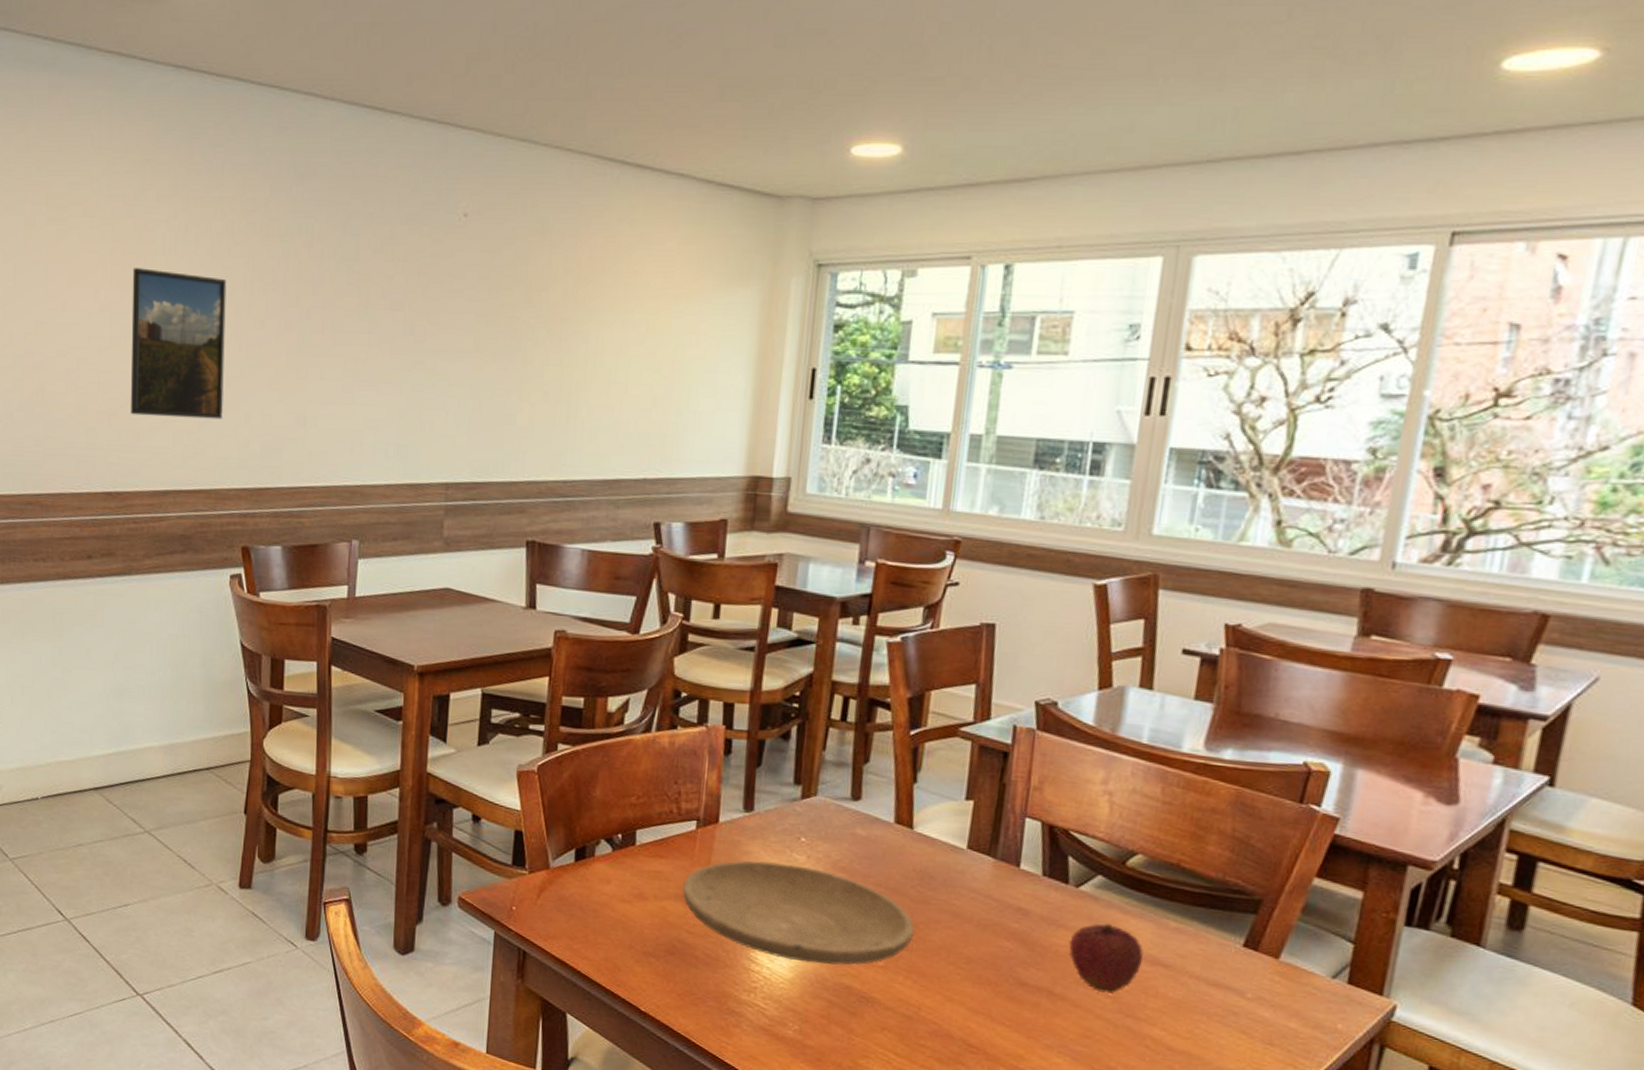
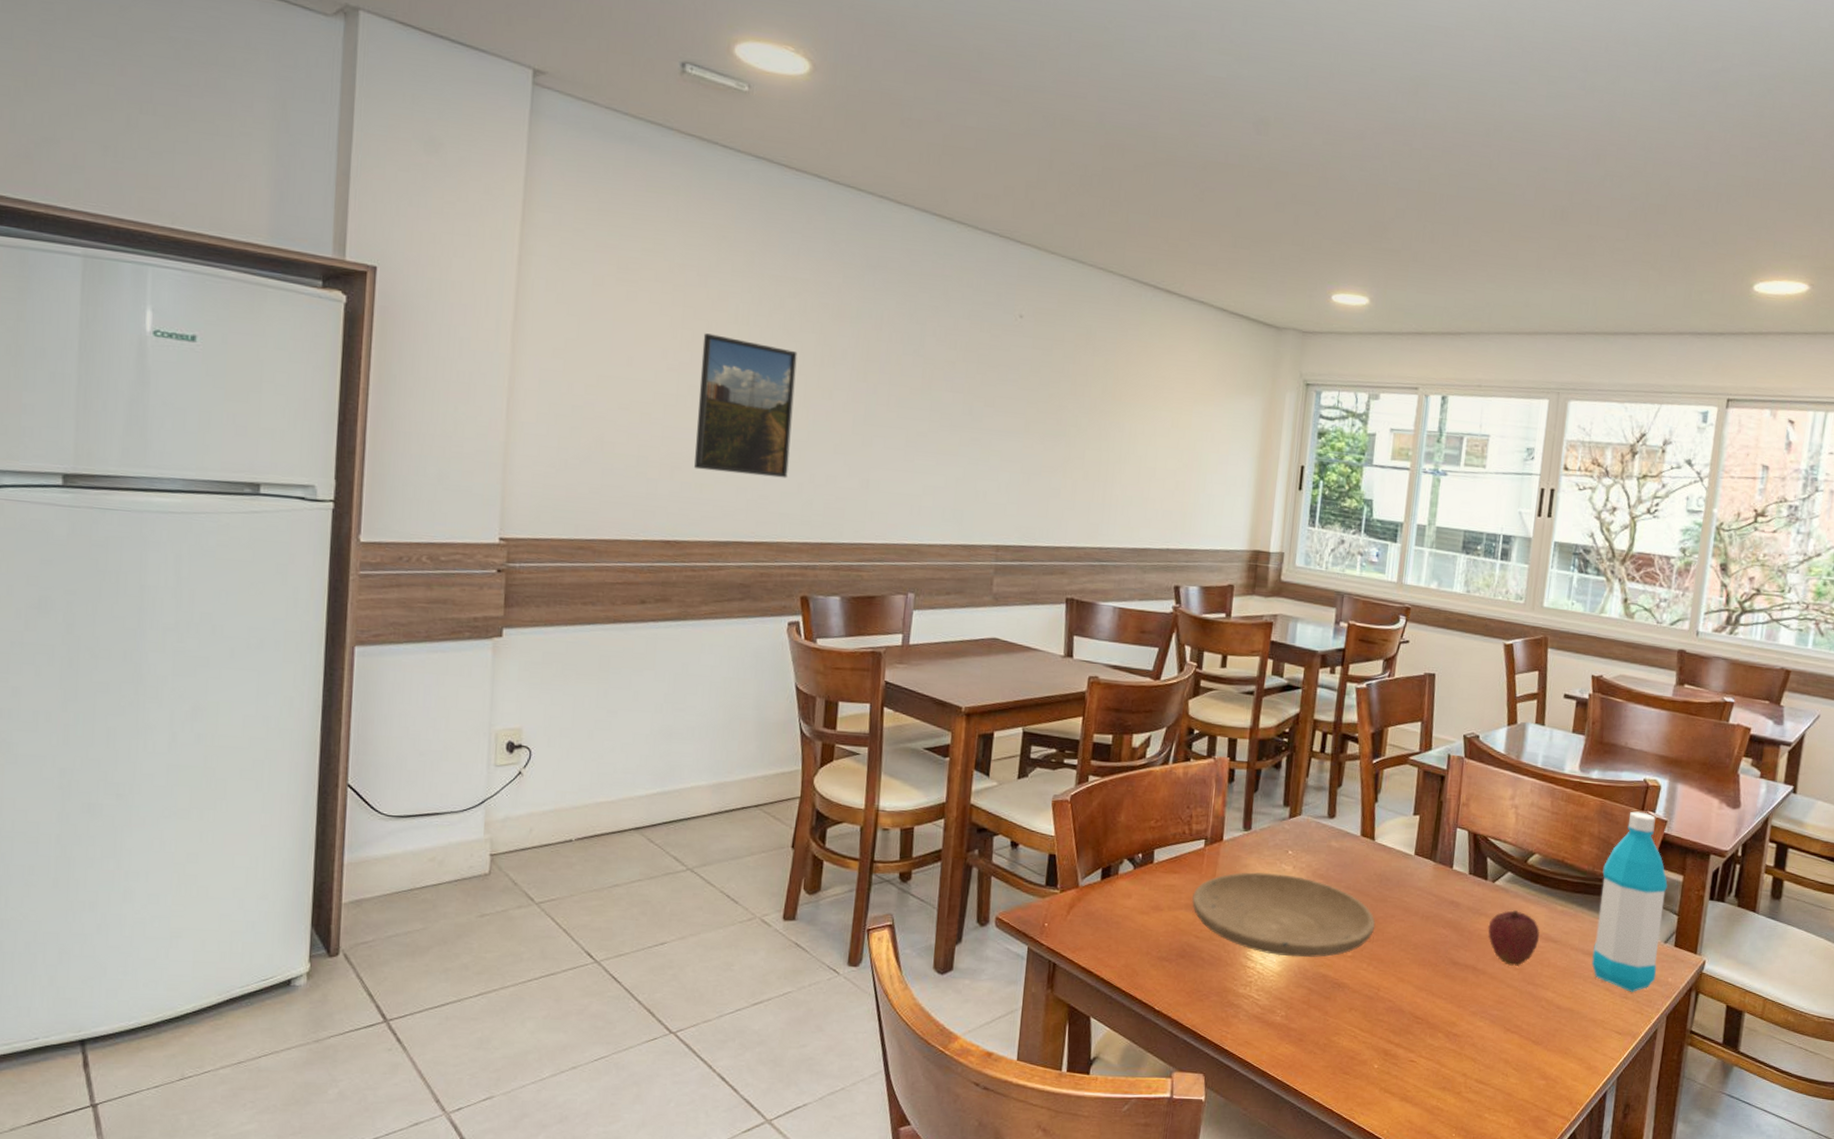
water bottle: none [1219,803,1339,1038] -> present [1591,811,1668,992]

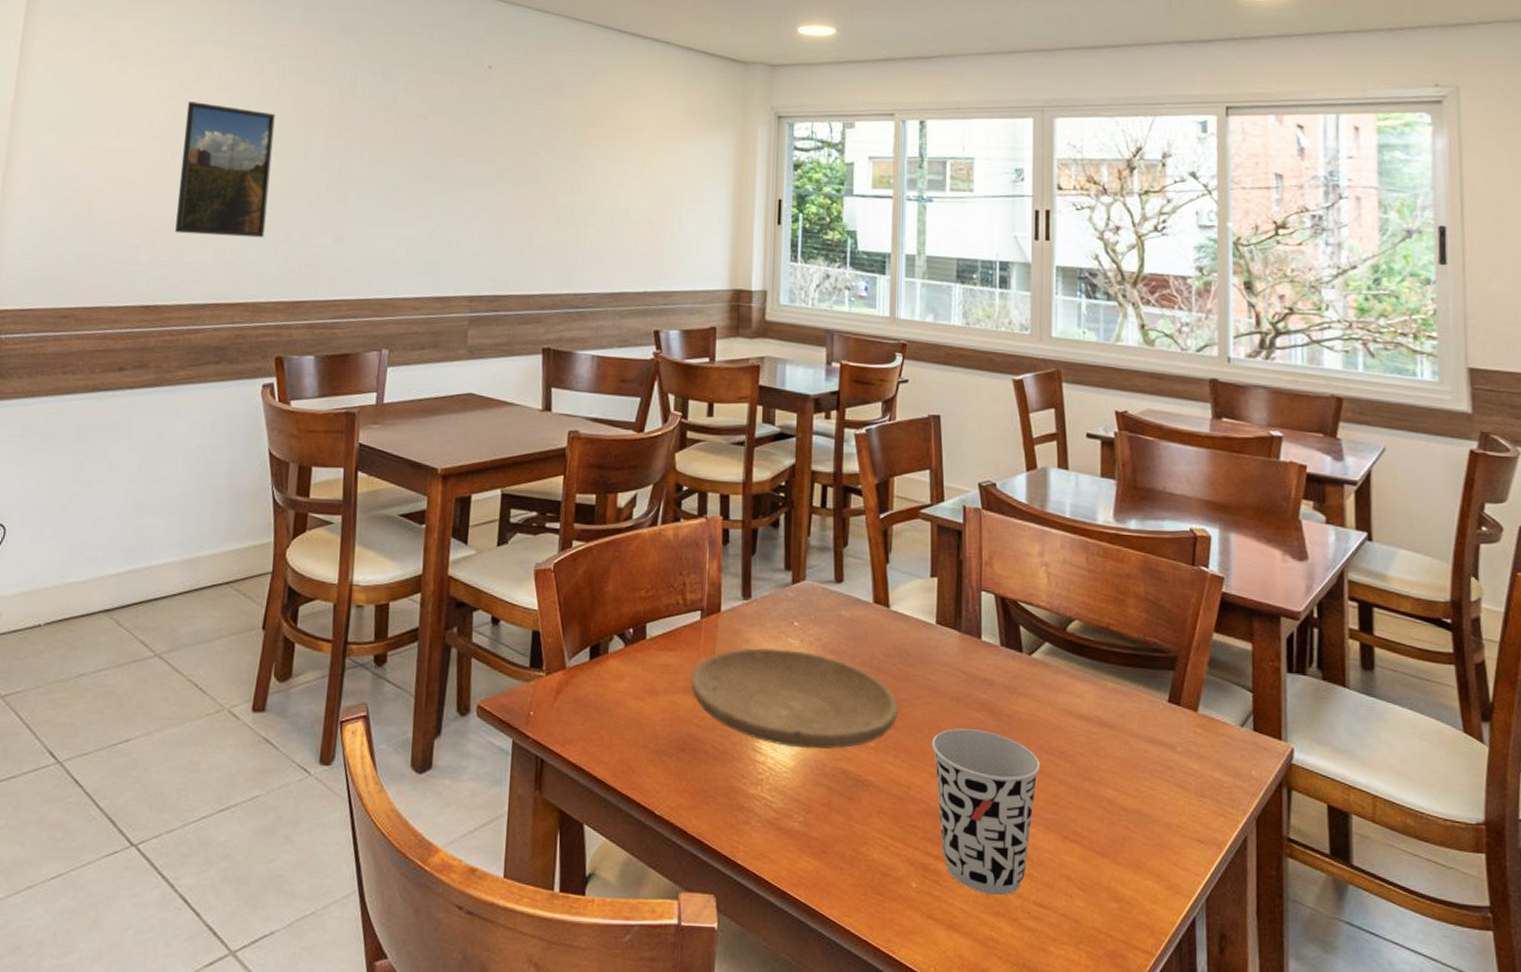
cup: none [1401,942,1492,1075] -> present [931,728,1040,896]
fruit: present [1488,910,1540,966] -> none [1029,689,1091,757]
water bottle: present [1591,811,1668,992] -> none [1156,567,1236,789]

